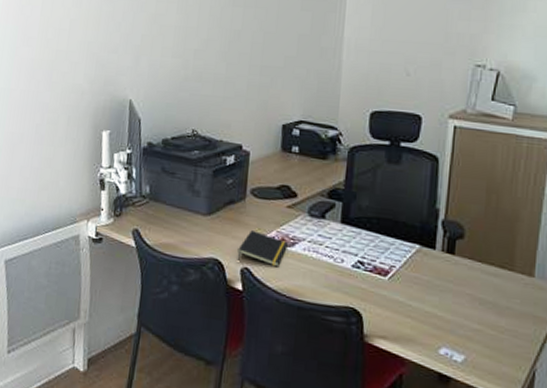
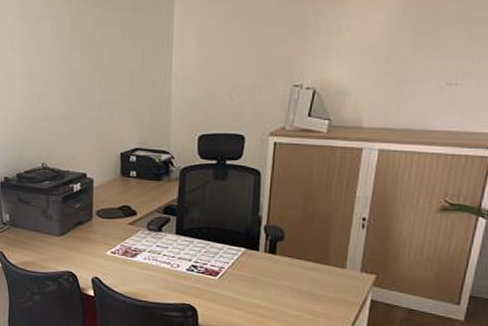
notepad: present [237,230,288,267] -> none [88,246,131,275]

